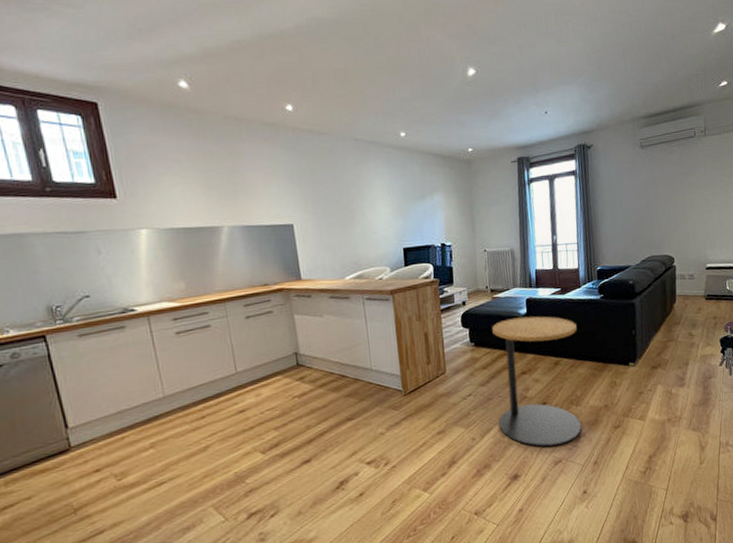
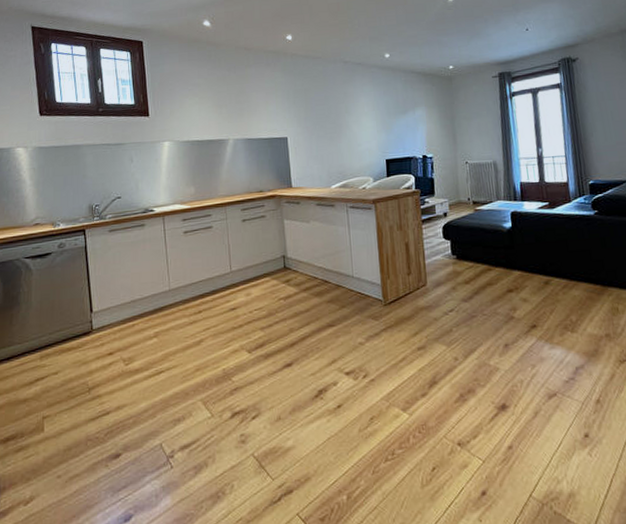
side table: present [492,316,581,447] -> none [475,230,579,376]

